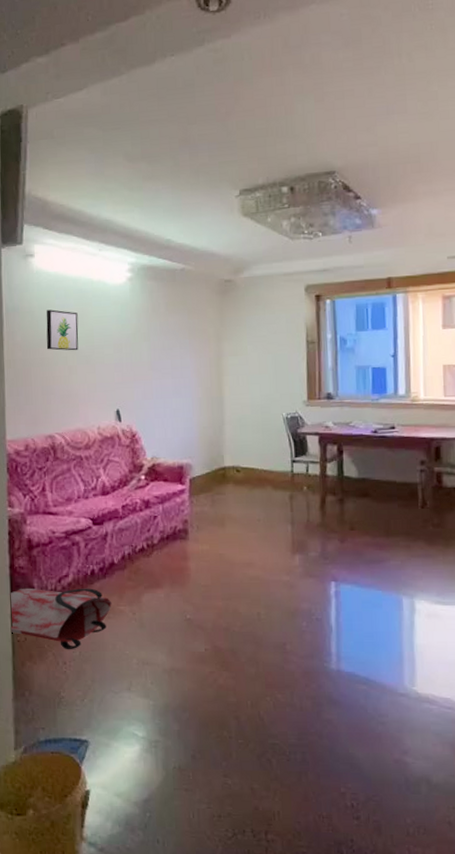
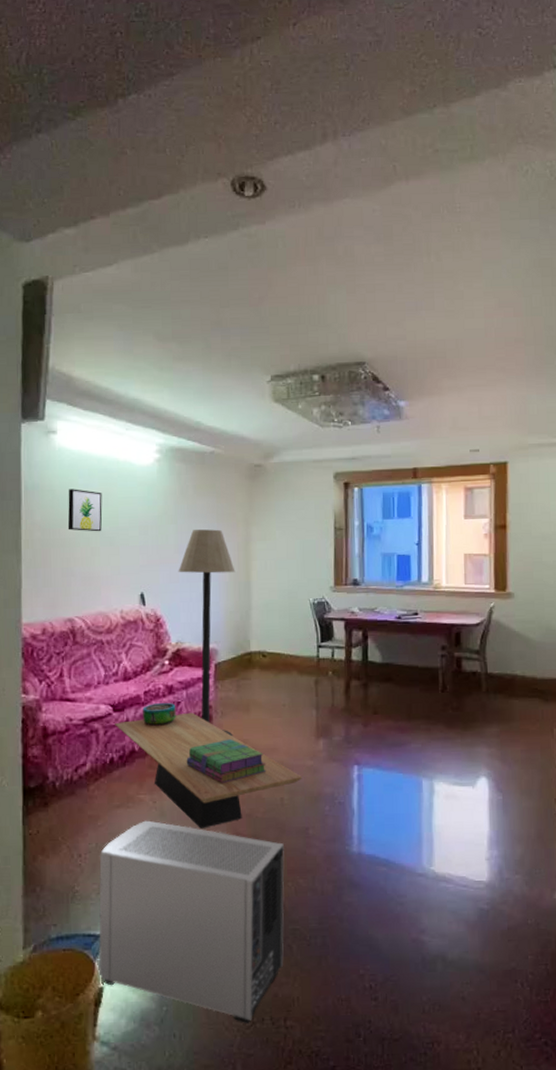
bag: present [9,588,112,650] -> none [20,777,132,842]
air purifier: none [83,631,264,834] -> present [98,820,285,1023]
coffee table: none [95,526,279,641] -> present [115,712,303,829]
decorative bowl: none [121,517,153,539] -> present [143,703,176,726]
floor lamp: none [152,345,209,551] -> present [178,529,236,737]
stack of books: none [164,553,243,597] -> present [186,739,267,783]

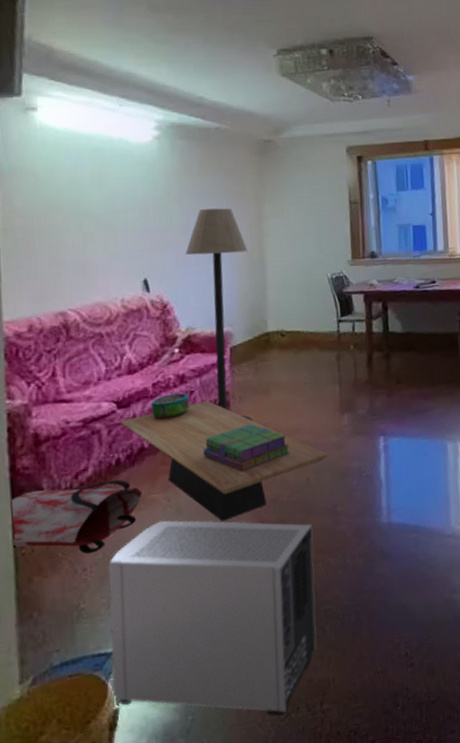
bag: none [20,777,132,842] -> present [9,479,143,554]
wall art: present [67,489,103,532] -> none [53,170,96,216]

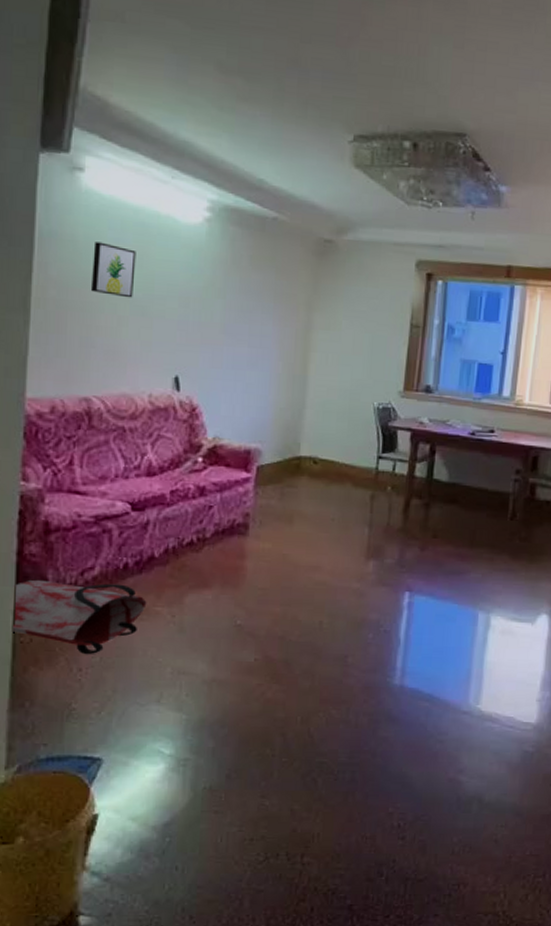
wall art: none [53,170,96,216] -> present [90,242,136,298]
air purifier: present [108,520,317,716] -> none [93,635,319,858]
coffee table: present [120,400,328,521] -> none [132,518,346,649]
decorative bowl: present [151,393,190,420] -> none [167,505,207,531]
floor lamp: present [185,208,254,422] -> none [222,308,291,550]
stack of books: present [203,424,290,471] -> none [214,552,307,601]

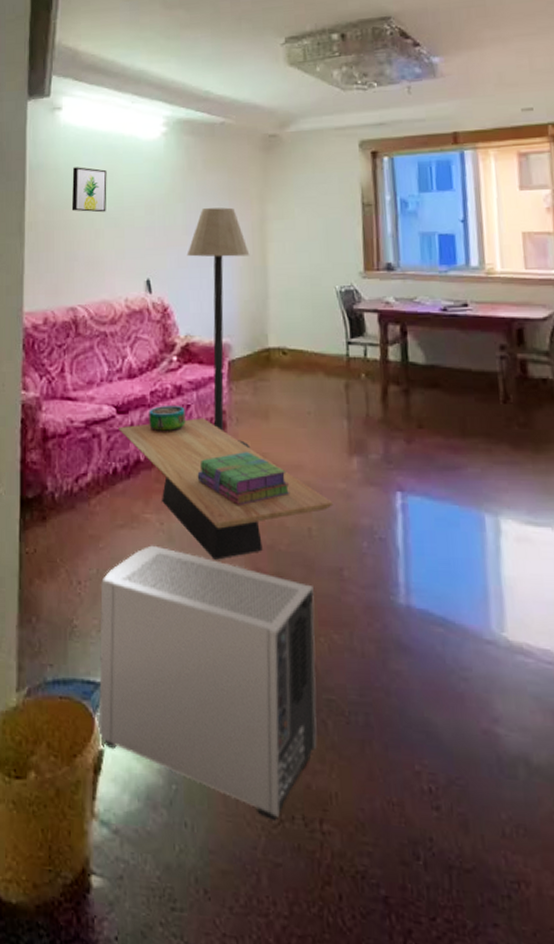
bag: present [10,579,147,655] -> none [17,487,136,567]
air purifier: none [93,635,319,858] -> present [98,545,317,820]
coffee table: none [132,518,346,649] -> present [118,418,334,560]
decorative bowl: none [167,505,207,531] -> present [149,406,186,432]
stack of books: none [214,552,307,601] -> present [197,452,290,505]
floor lamp: none [222,308,291,550] -> present [186,207,251,449]

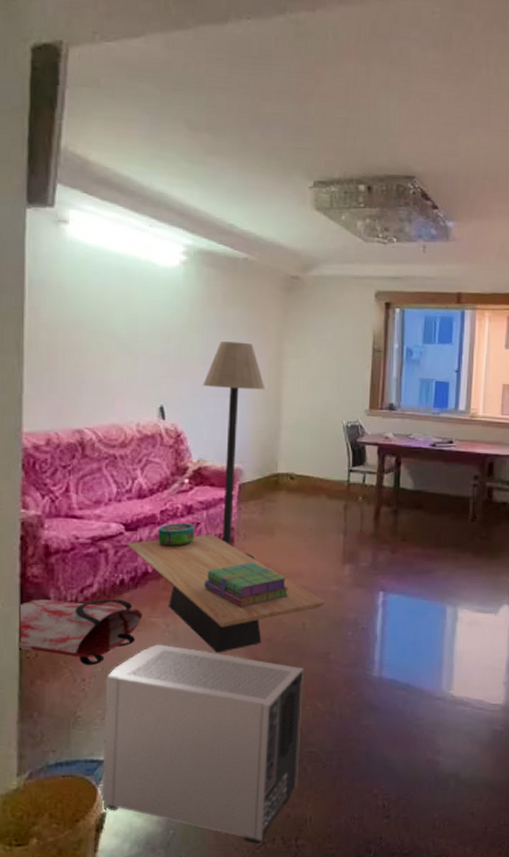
bag: none [17,487,136,567] -> present [17,599,143,666]
wall art: present [71,167,107,213] -> none [78,287,120,337]

